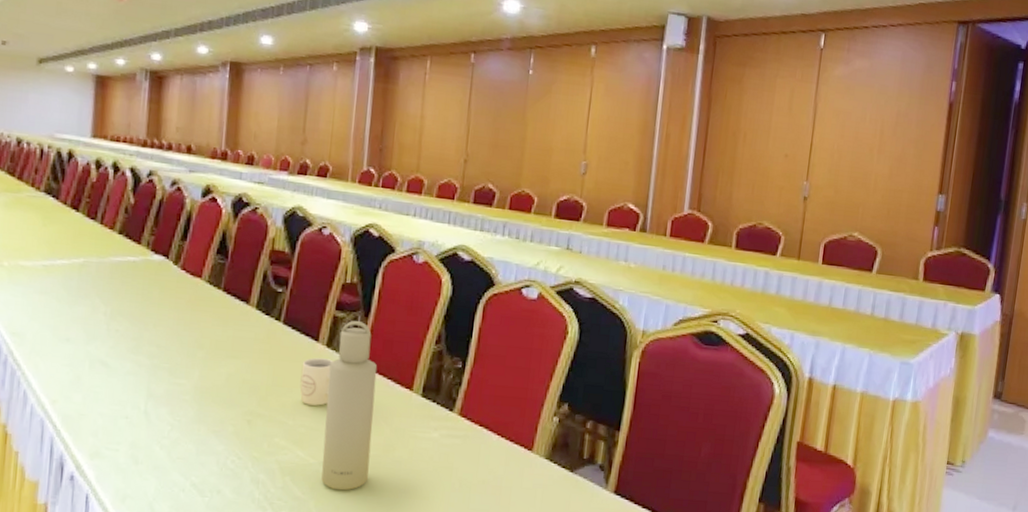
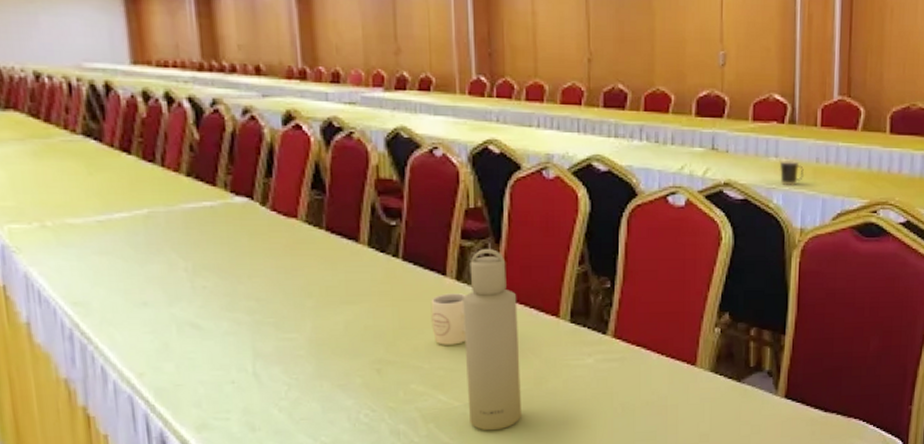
mug: none [627,265,651,290] -> present [779,160,804,186]

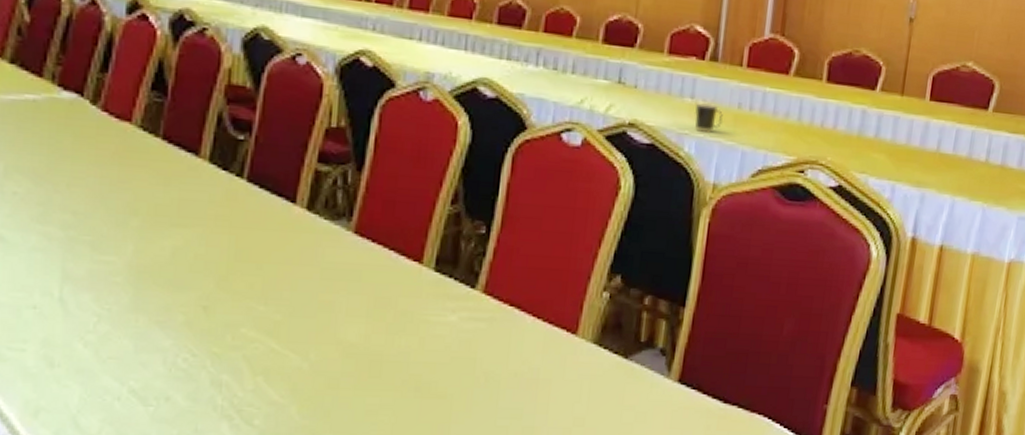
mug: present [430,293,466,345] -> none [272,224,316,286]
bottle: present [463,248,521,431] -> none [305,175,376,392]

